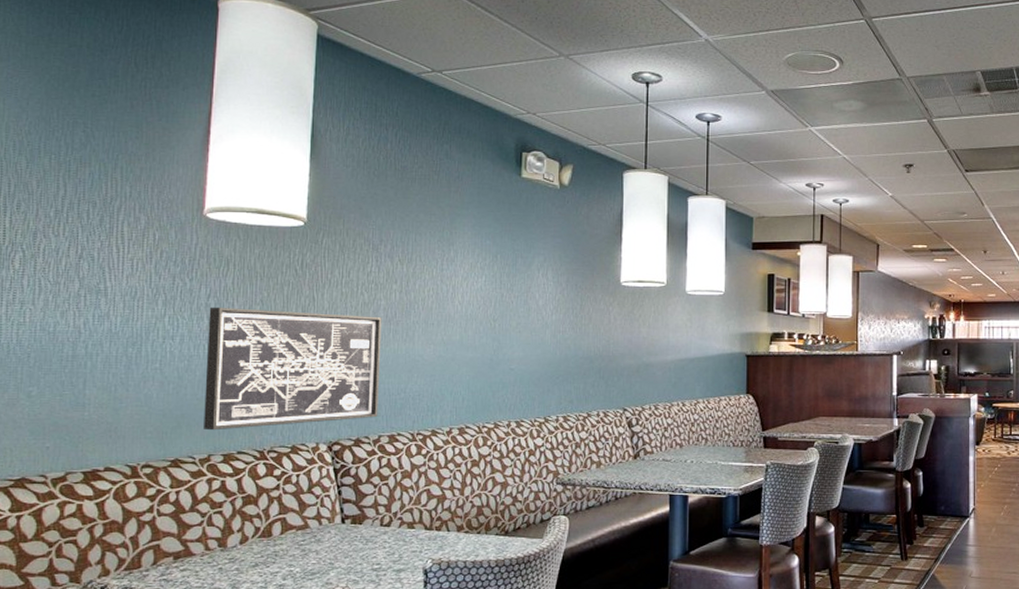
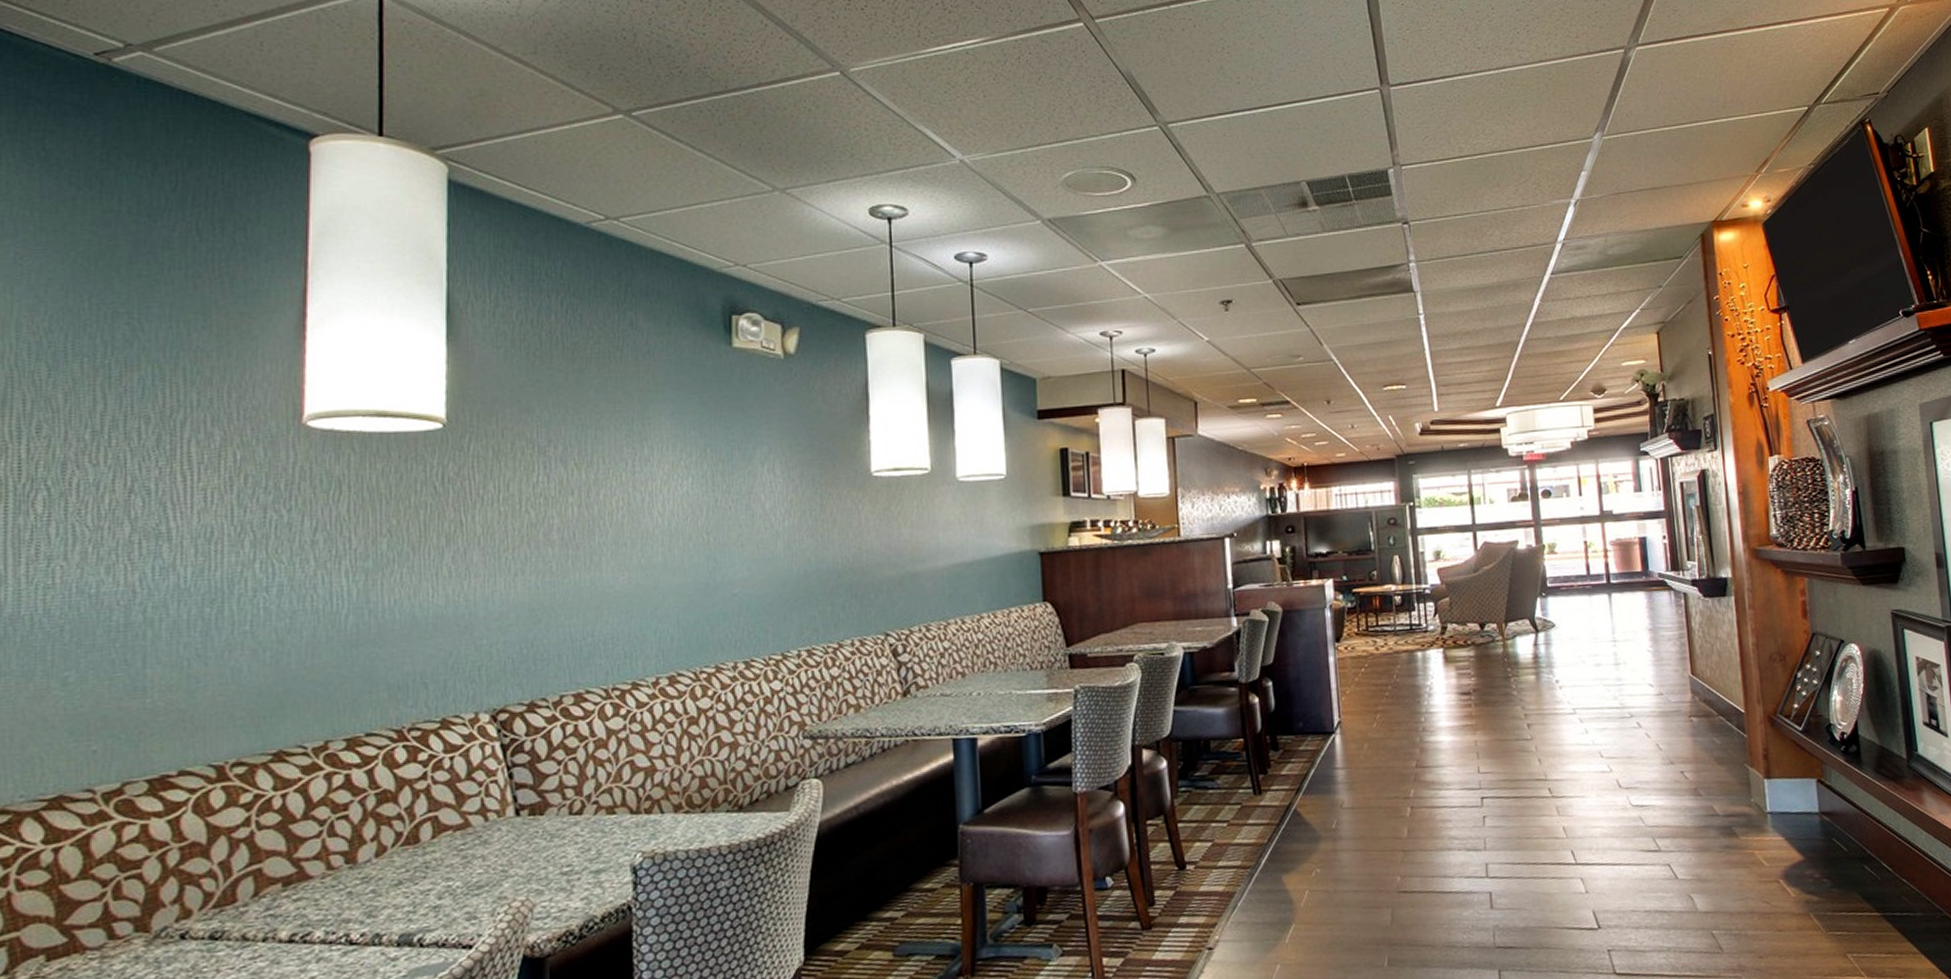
wall art: present [204,307,382,431] -> none [315,539,558,709]

